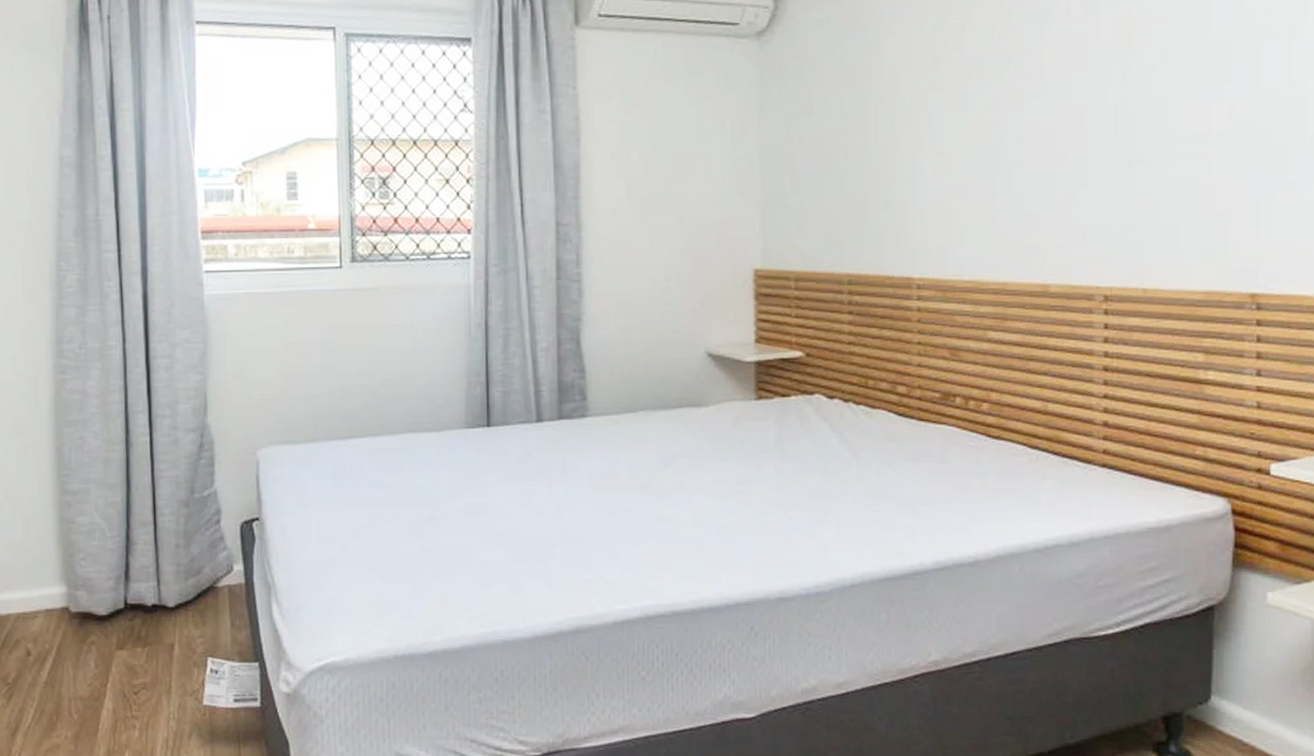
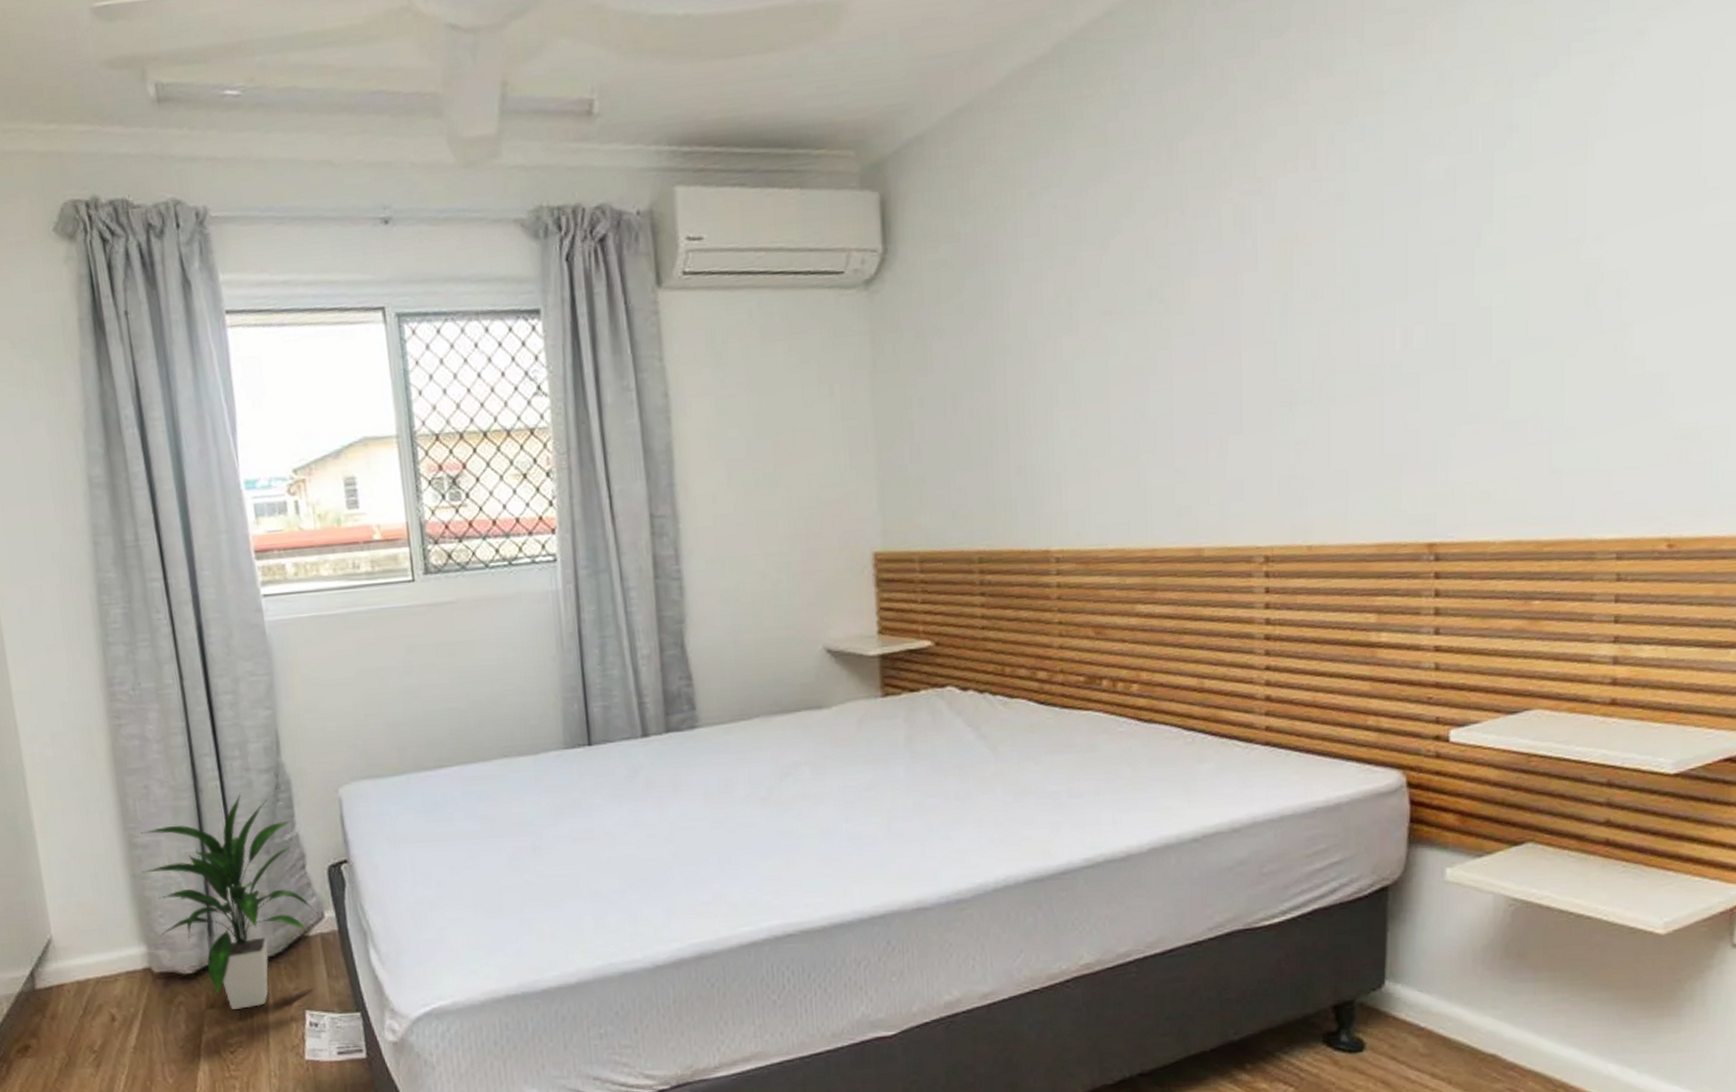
indoor plant: none [69,449,227,653] -> present [140,793,318,1010]

